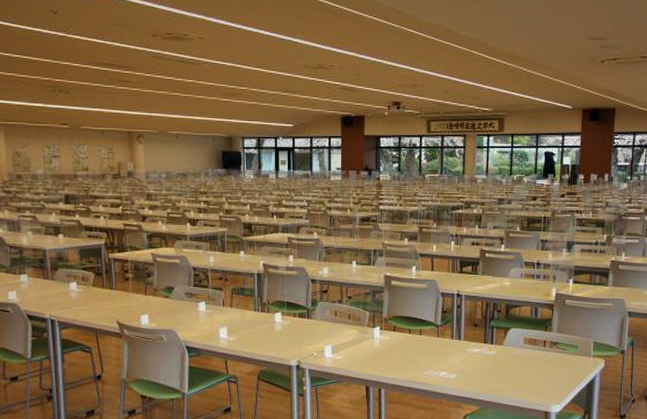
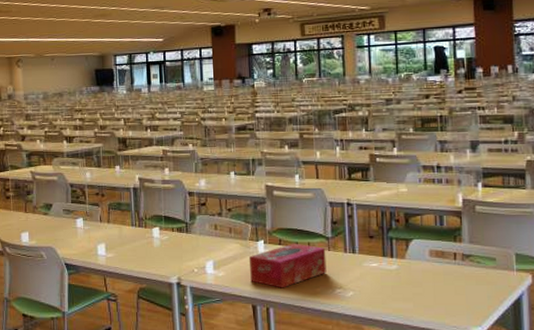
tissue box: none [365,330,435,371] -> present [248,243,327,288]

